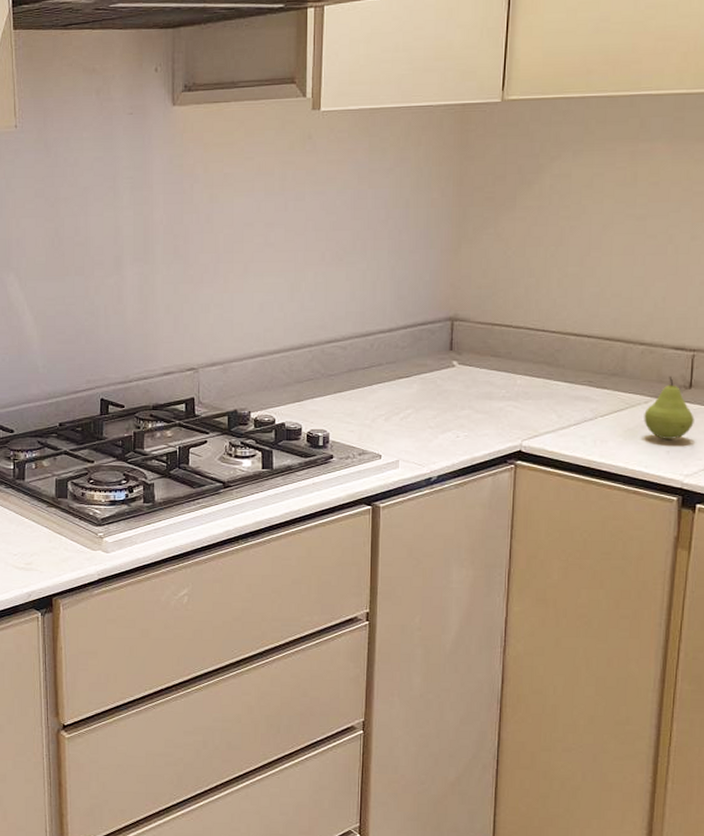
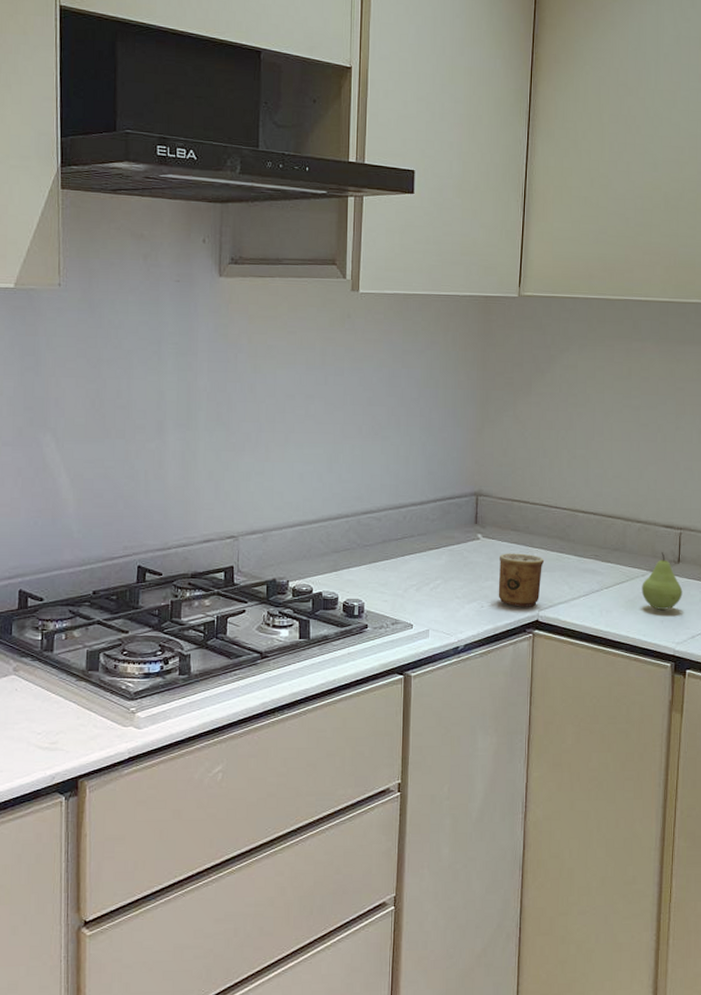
cup: none [475,380,529,437] -> present [498,553,545,607]

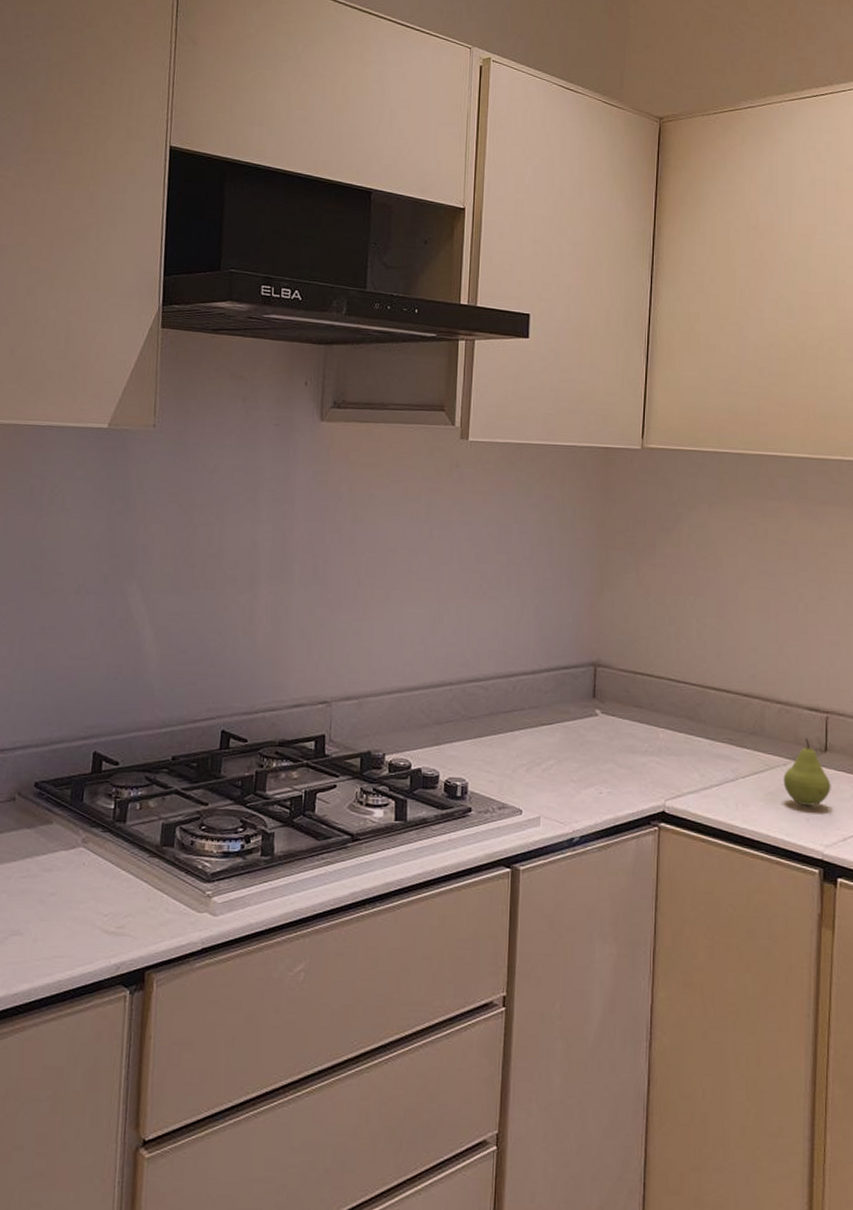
cup: present [498,553,545,607] -> none [618,732,672,796]

